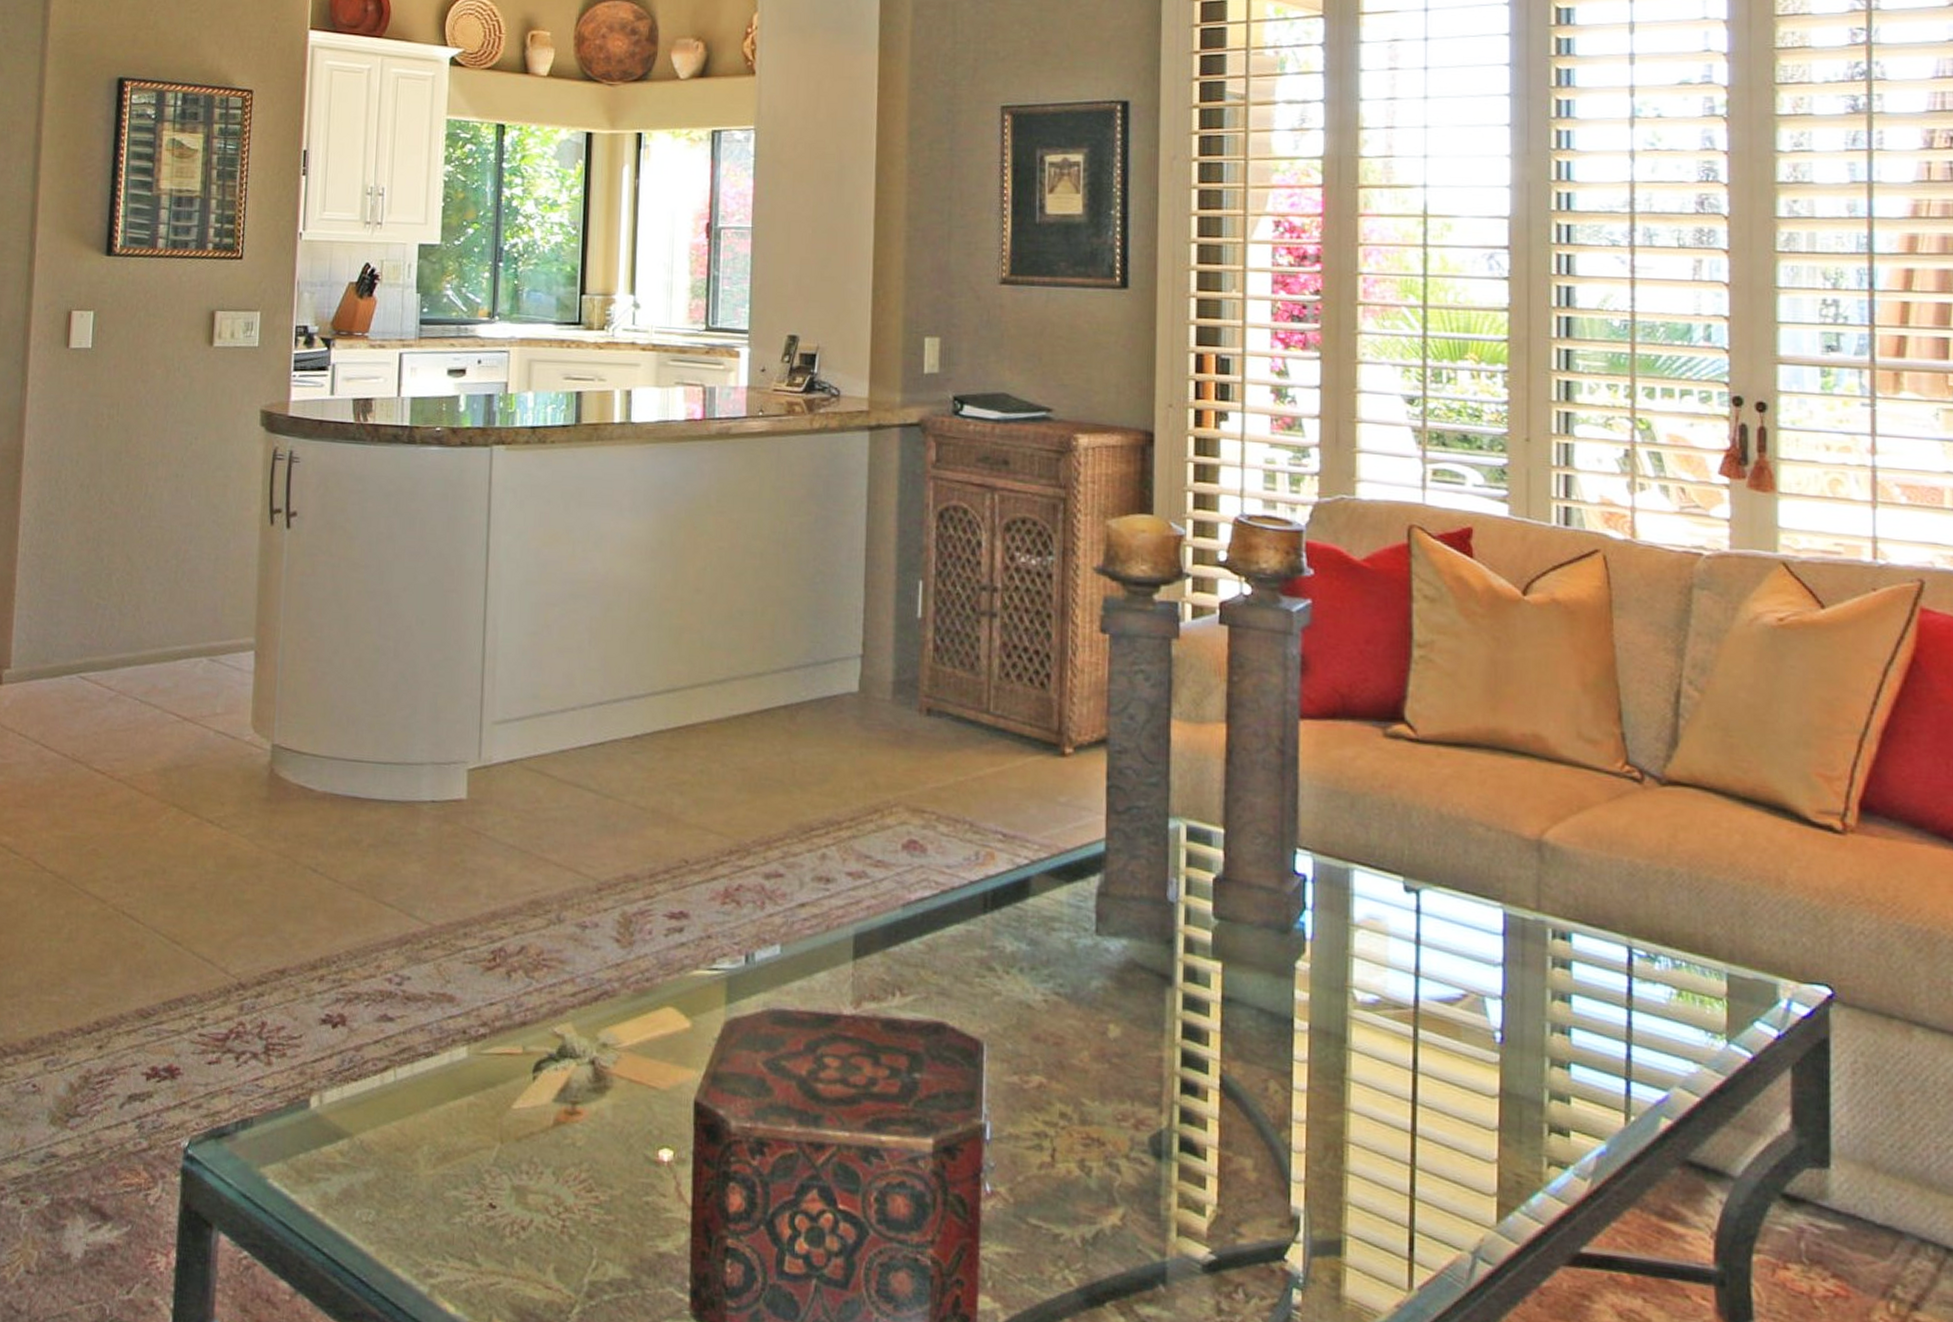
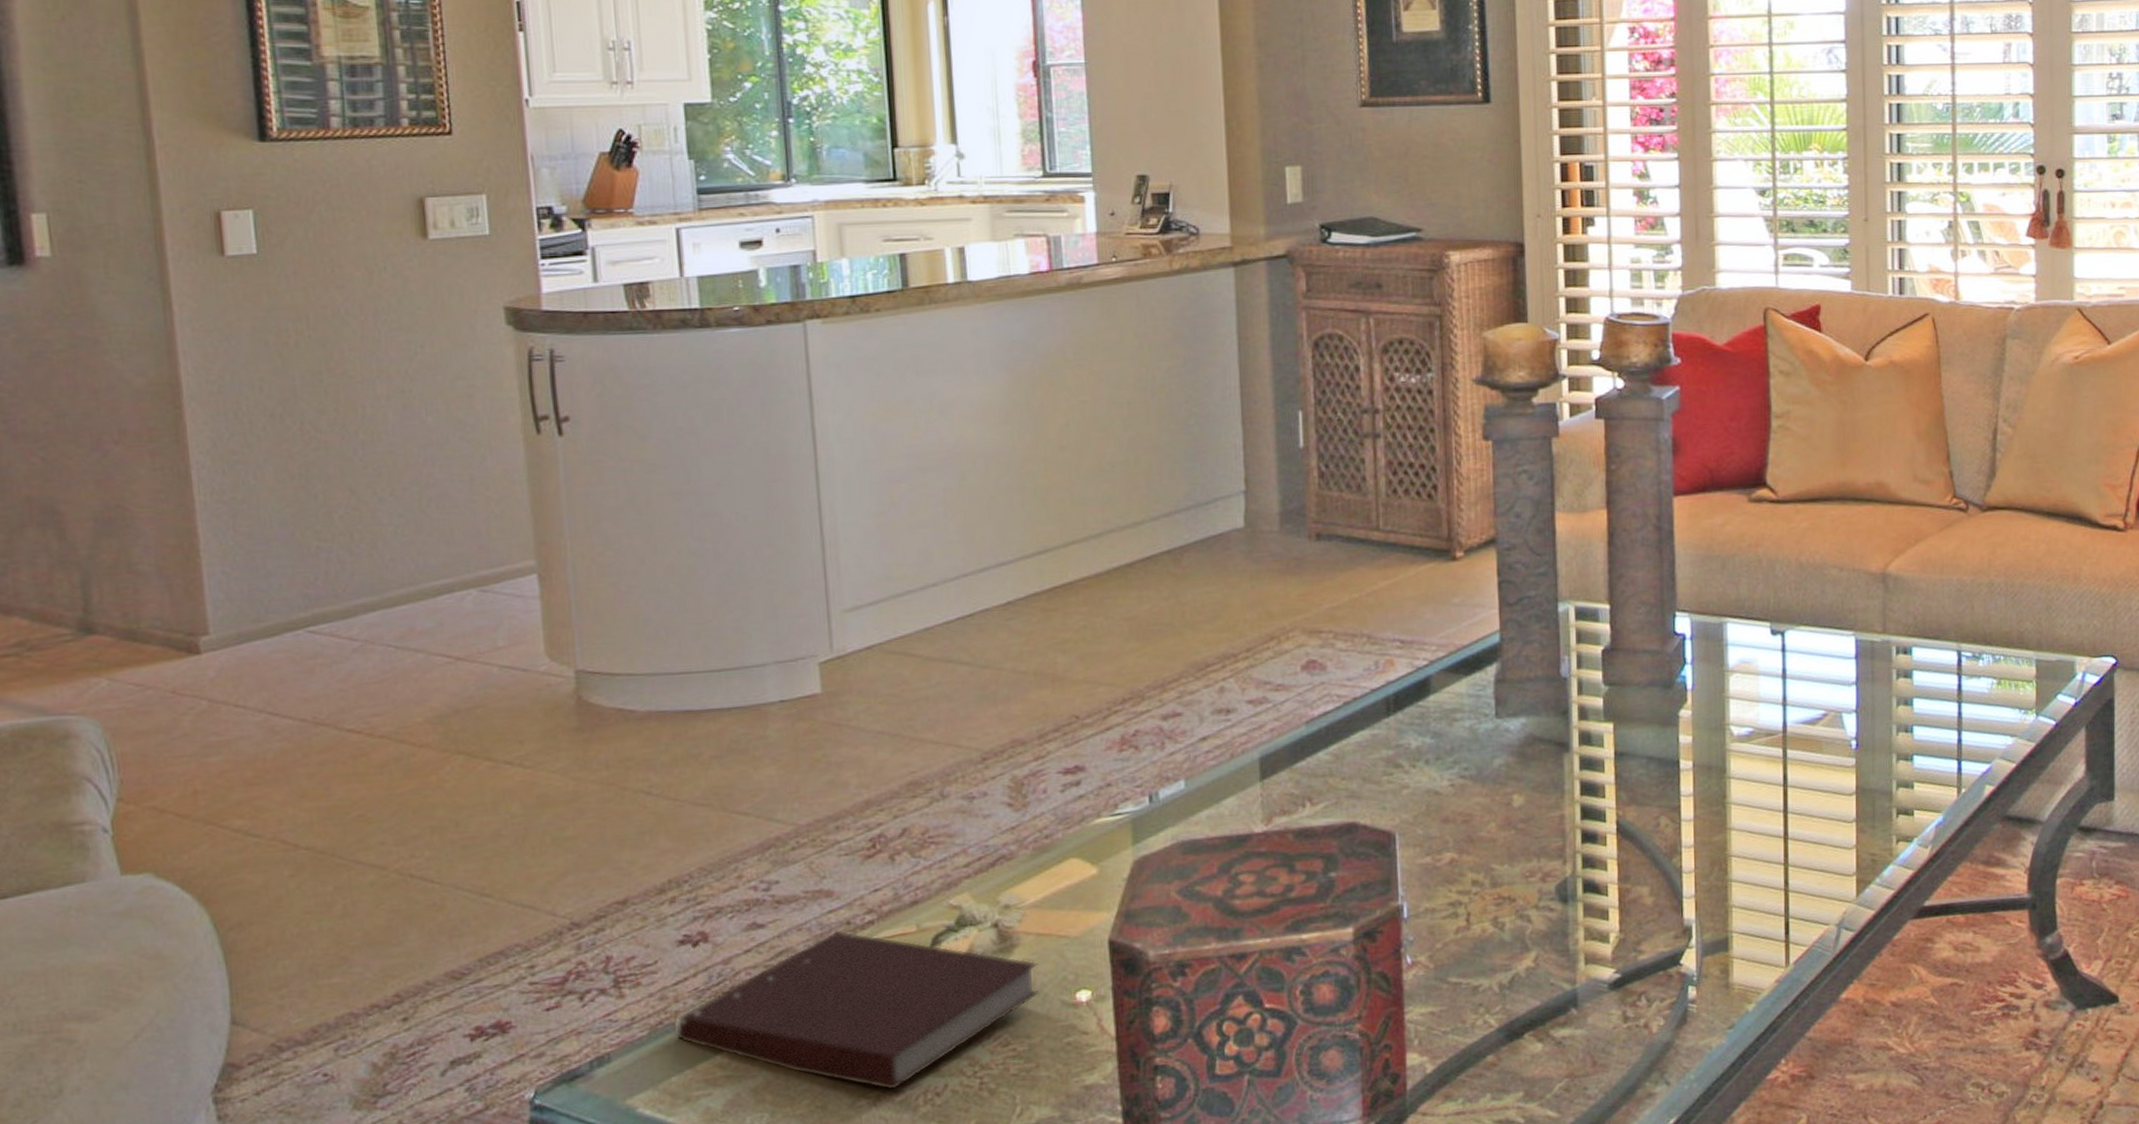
notebook: none [307,1037,627,1215] -> present [674,930,1040,1091]

